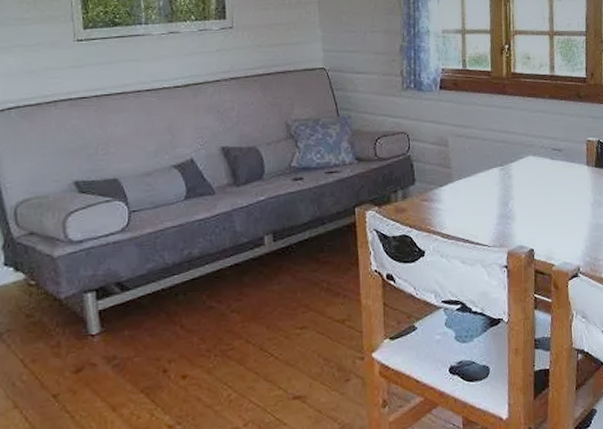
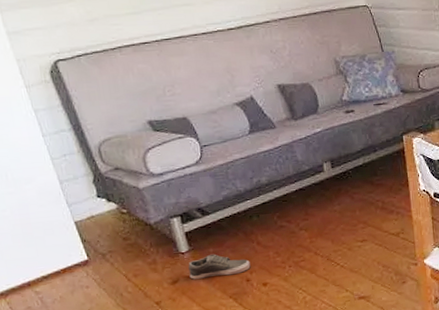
shoe: none [97,337,170,368] -> present [188,254,251,280]

